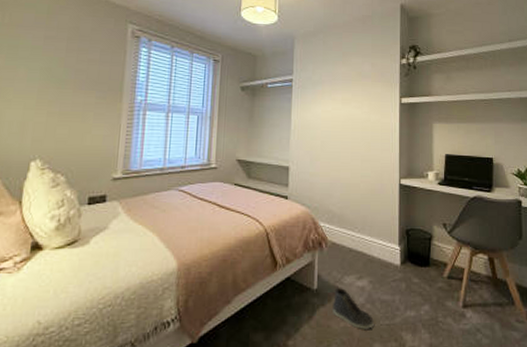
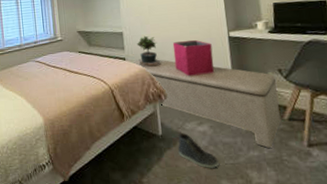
bench: none [293,198,440,309] -> present [130,58,281,149]
potted plant: none [298,173,327,209] -> present [135,35,161,67]
storage bin: none [341,183,382,223] -> present [172,39,214,76]

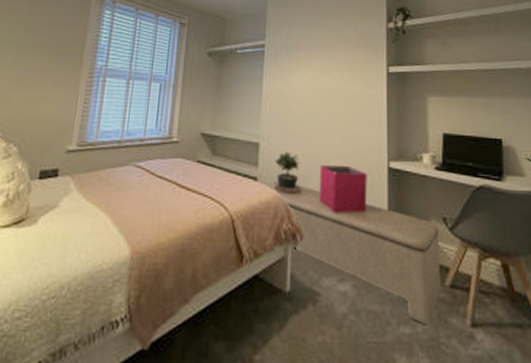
sneaker: present [177,133,219,169] -> none [307,292,359,348]

